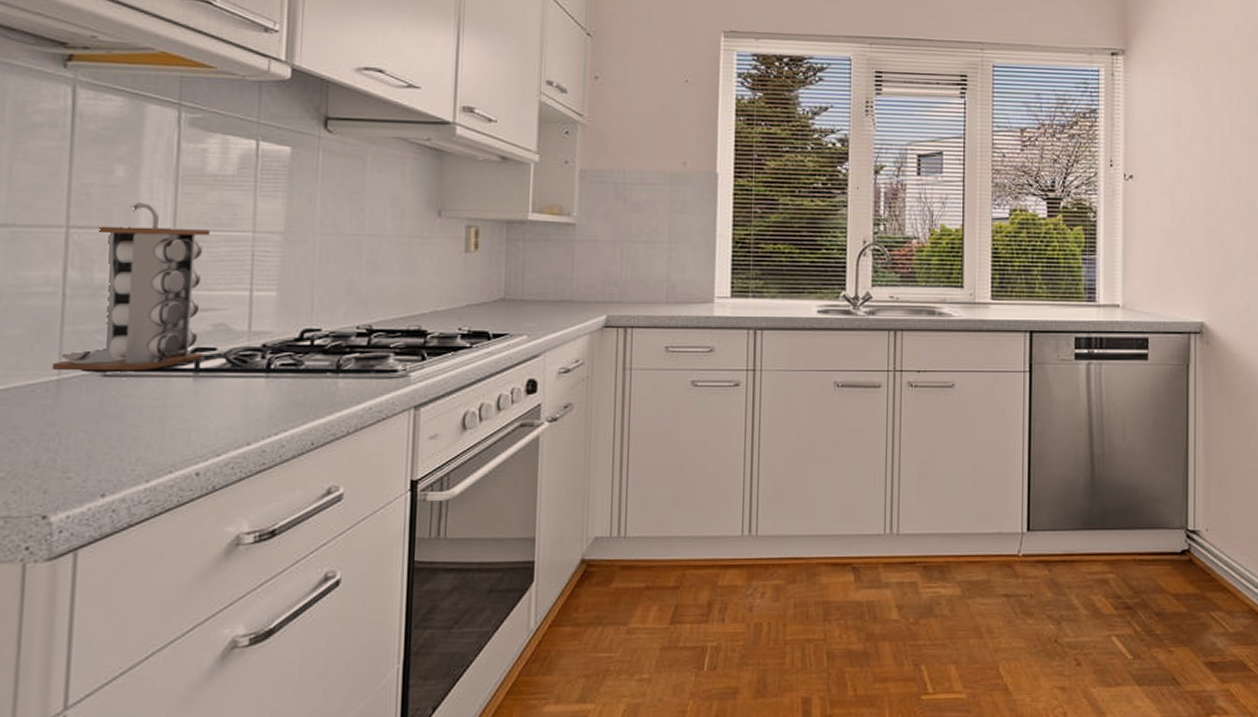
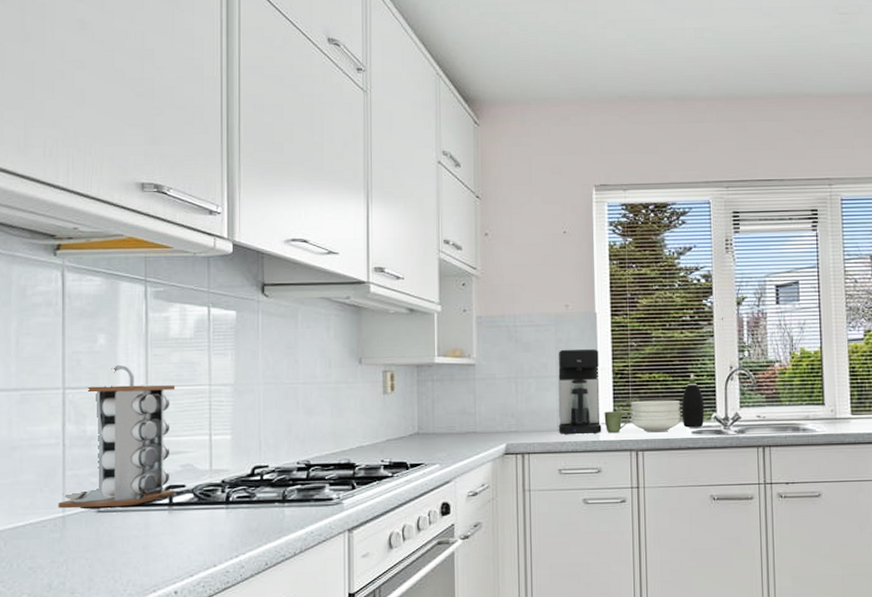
coffee maker: none [667,212,718,309] -> present [558,349,602,435]
mug: none [720,284,748,309] -> present [604,411,629,434]
bowl: none [750,273,807,310] -> present [630,399,681,432]
soap dispenser: none [807,246,833,306] -> present [681,373,705,428]

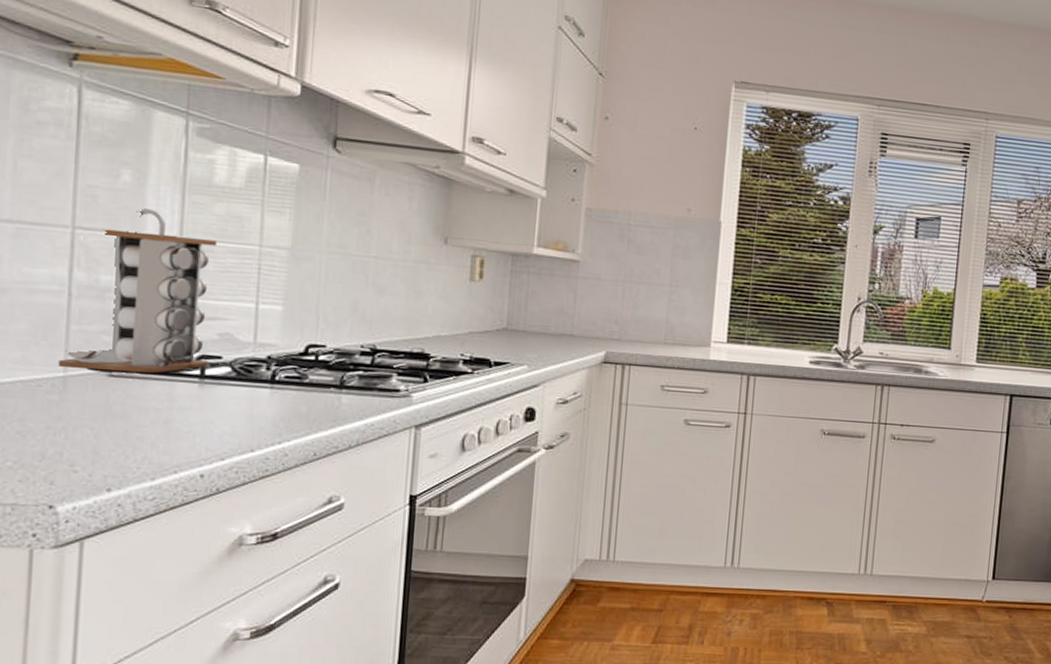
coffee maker: present [558,349,602,435] -> none [665,257,719,352]
mug: present [604,411,629,434] -> none [717,329,744,354]
bowl: present [630,399,681,432] -> none [746,321,802,358]
soap dispenser: present [681,373,705,428] -> none [800,299,826,358]

